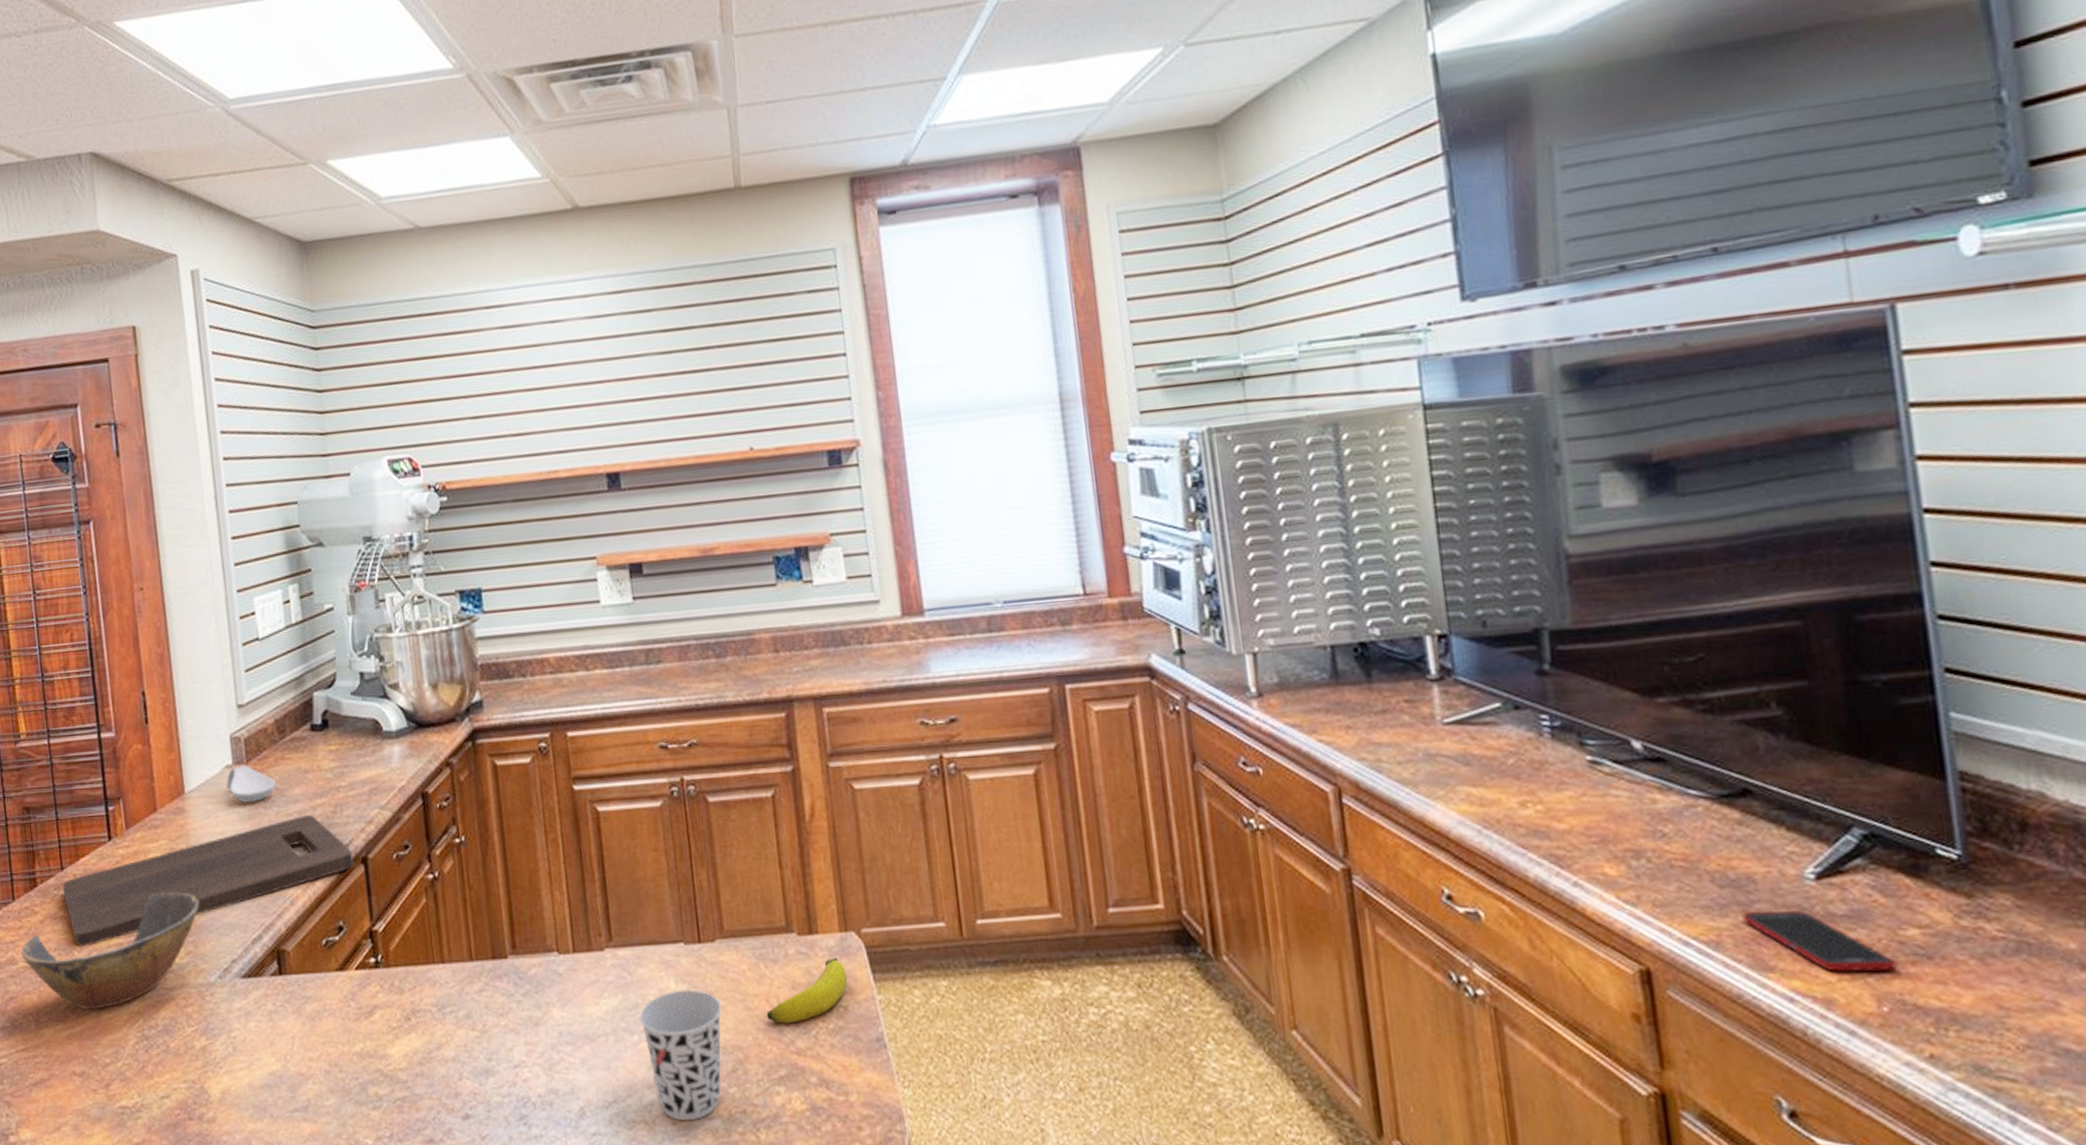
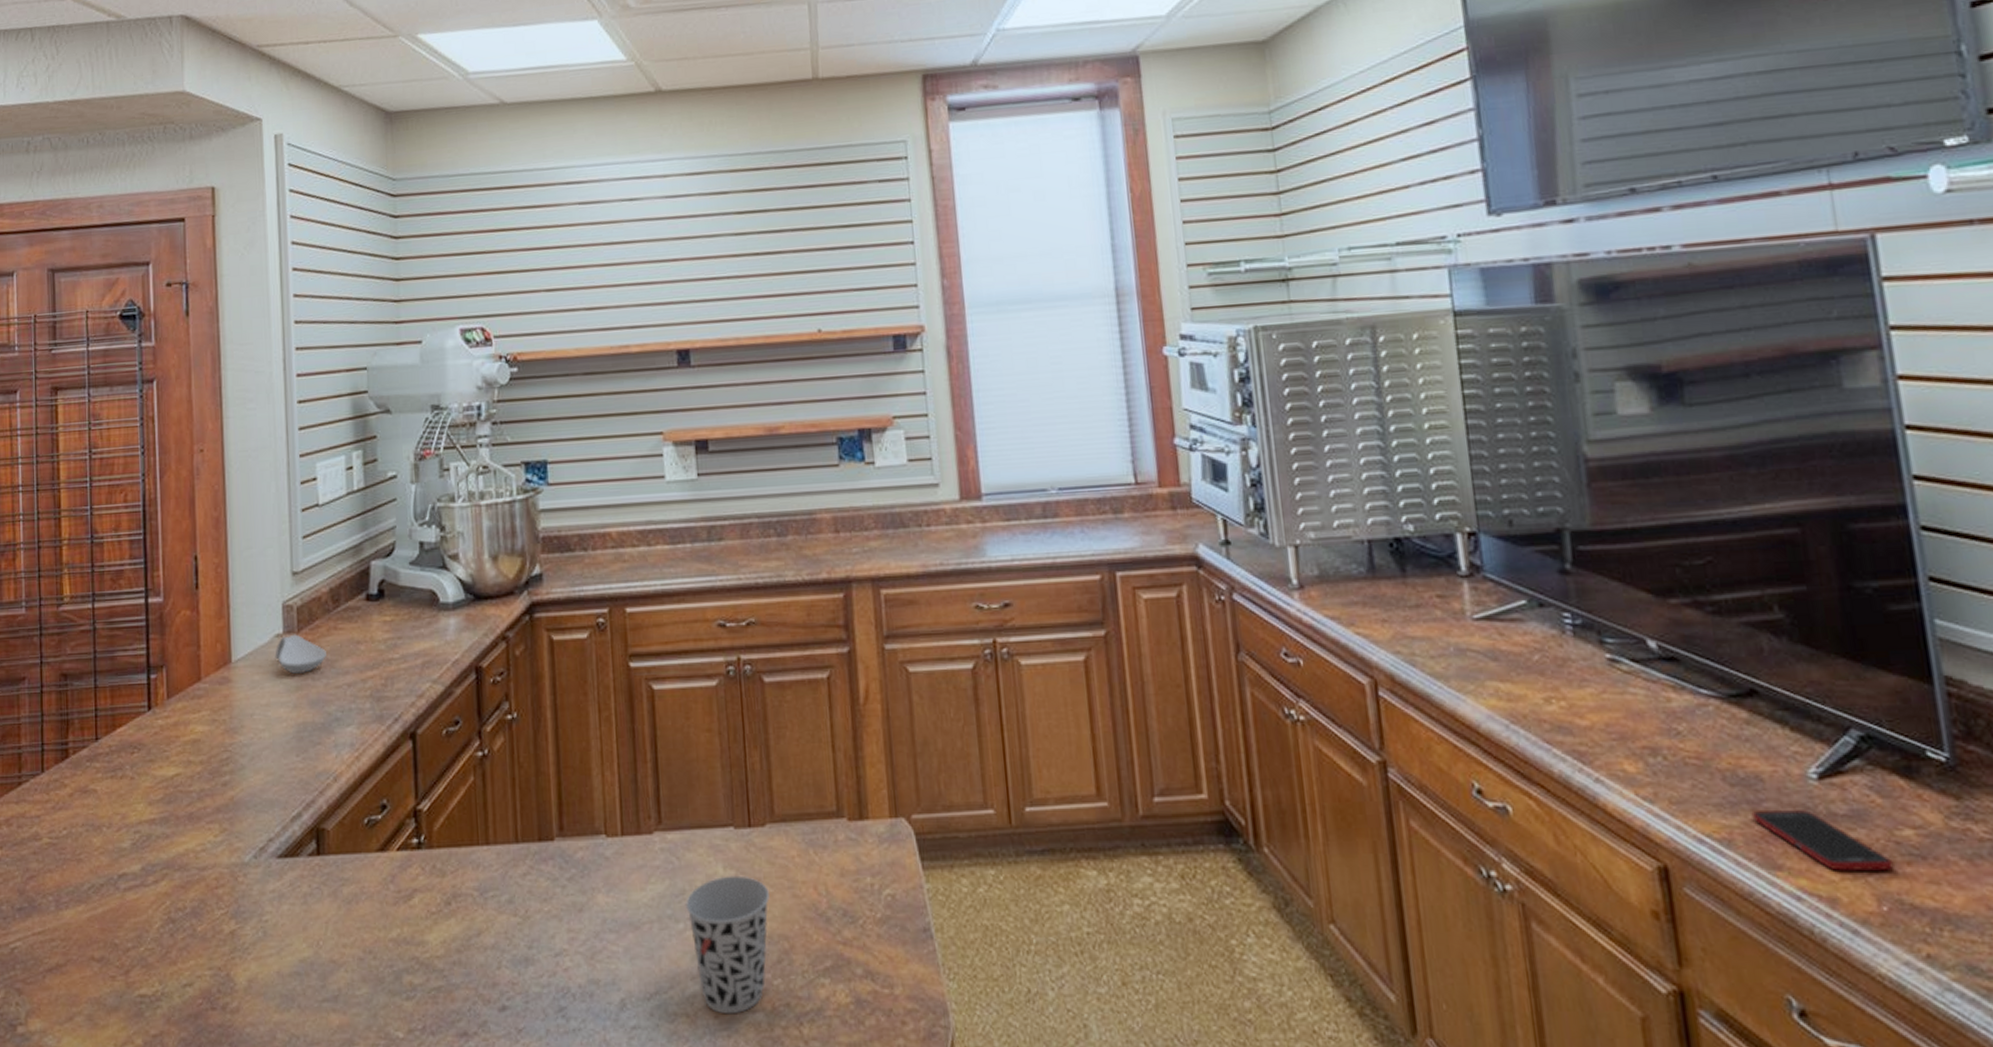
bowl: present [20,892,200,1010] -> none [46,766,239,890]
cutting board: present [63,815,354,947] -> none [96,688,402,822]
banana: present [766,958,847,1024] -> none [813,844,896,912]

